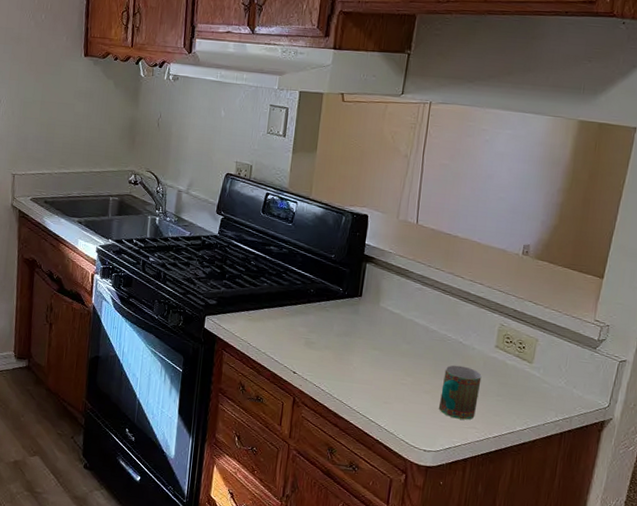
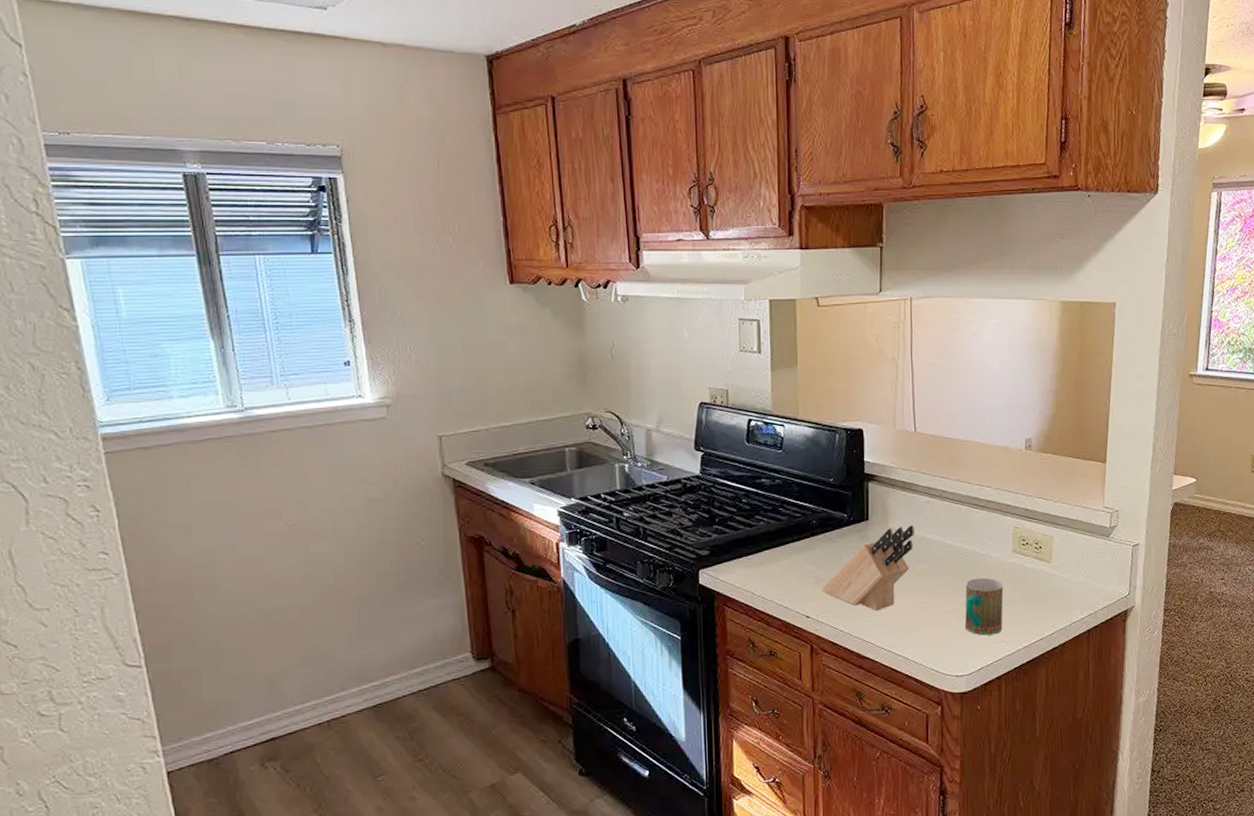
knife block: none [310,307,404,379] -> present [821,525,914,611]

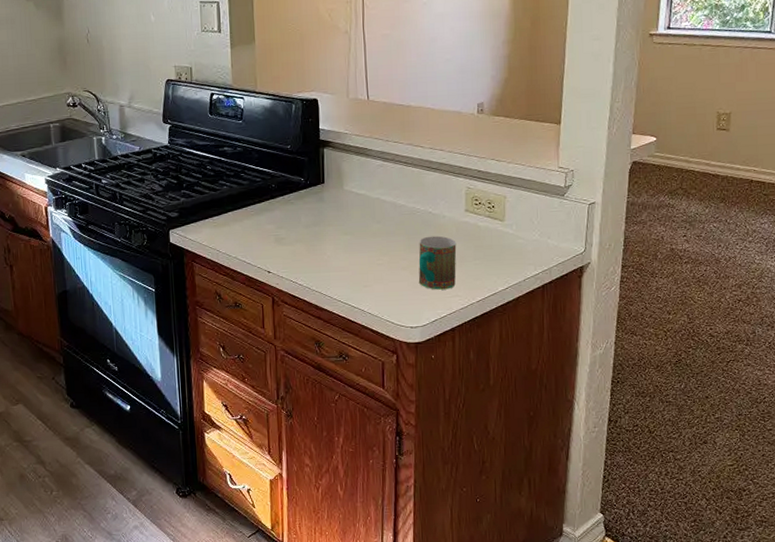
knife block: present [821,525,914,611] -> none [281,187,368,267]

